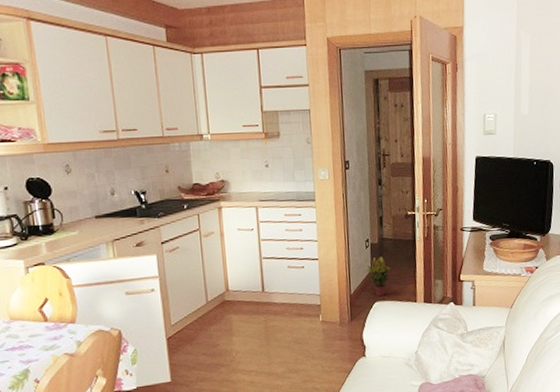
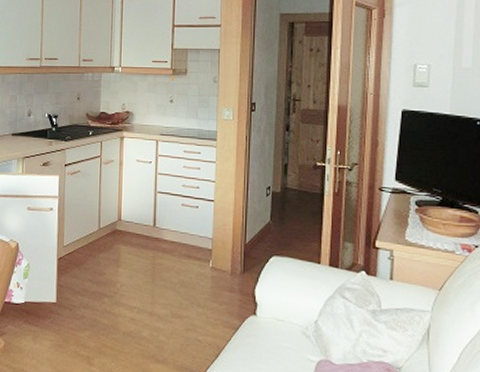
potted plant: present [367,257,391,296] -> none [266,207,293,251]

